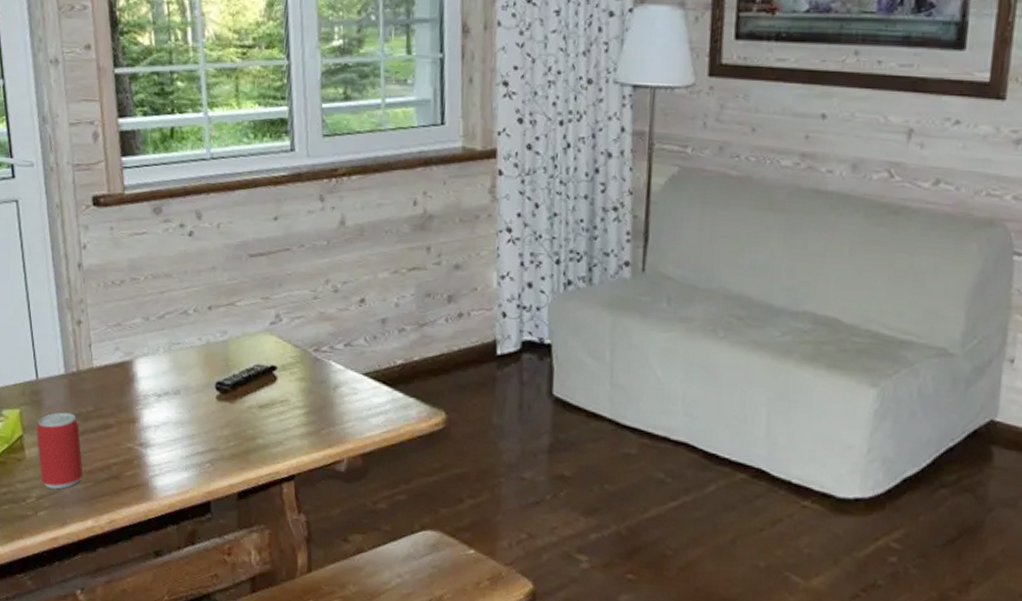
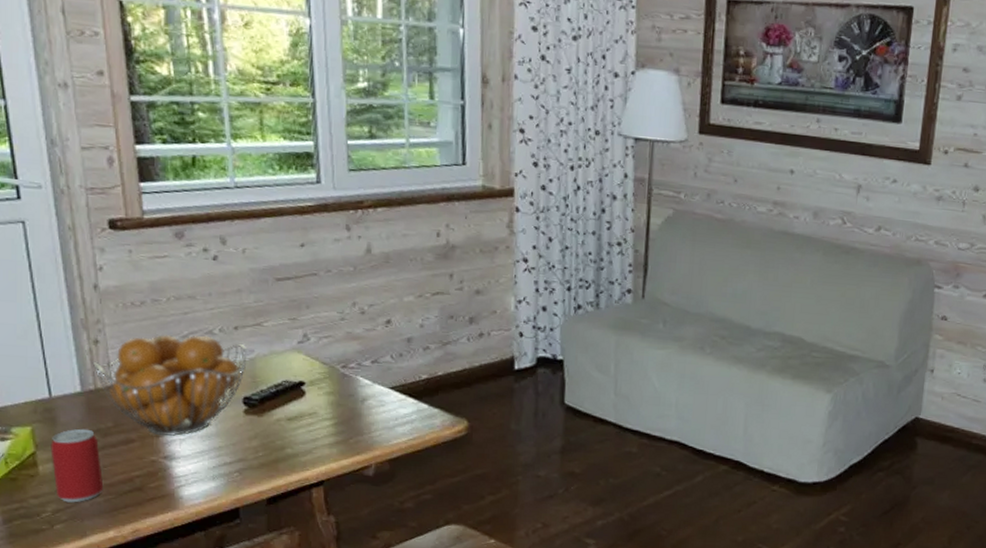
fruit basket: none [76,315,221,423] -> present [93,335,248,436]

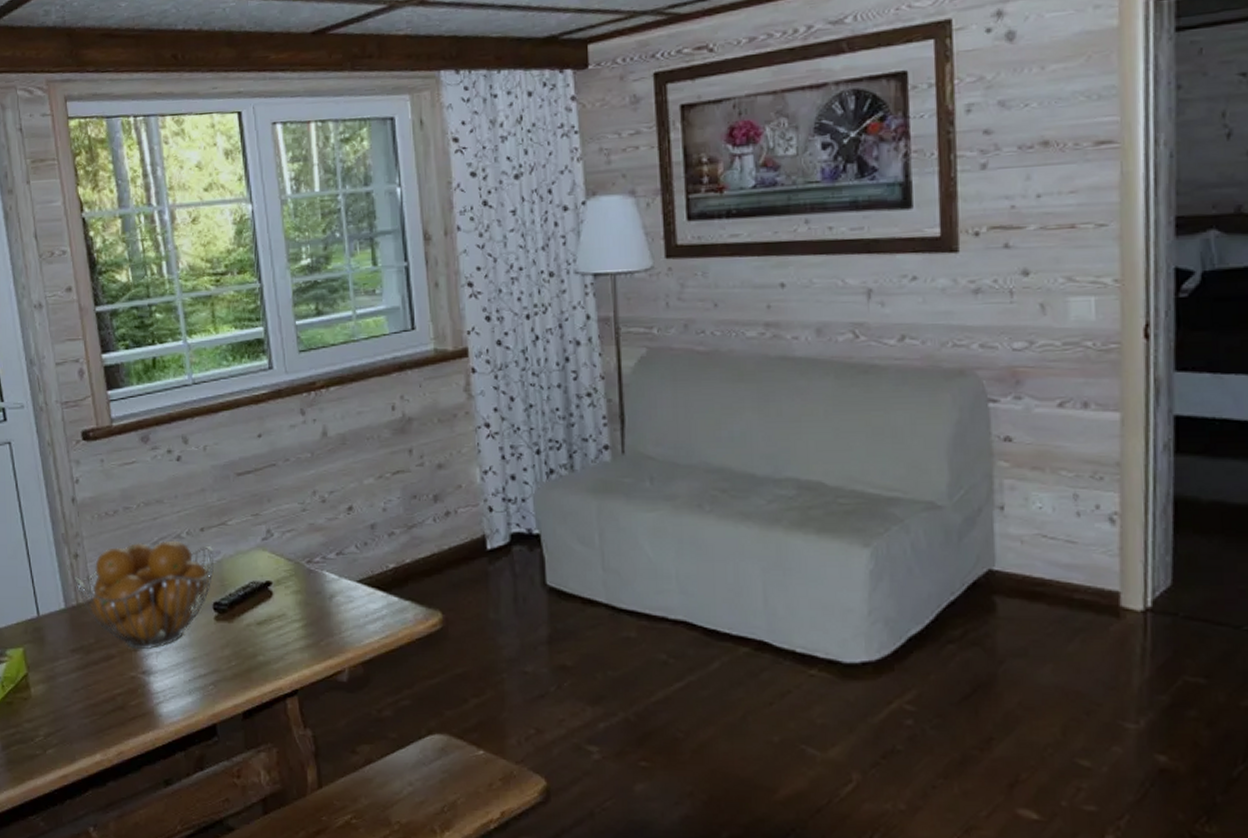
beer can: present [50,428,104,503] -> none [40,647,89,726]

